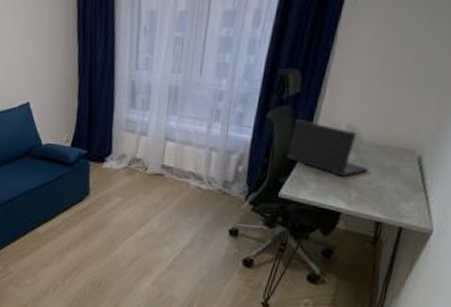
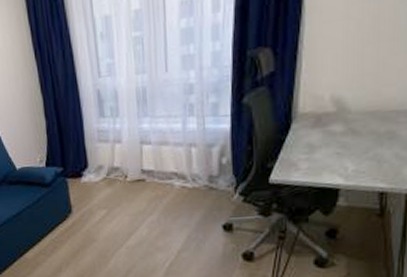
laptop: present [287,120,369,177] -> none [271,99,362,152]

